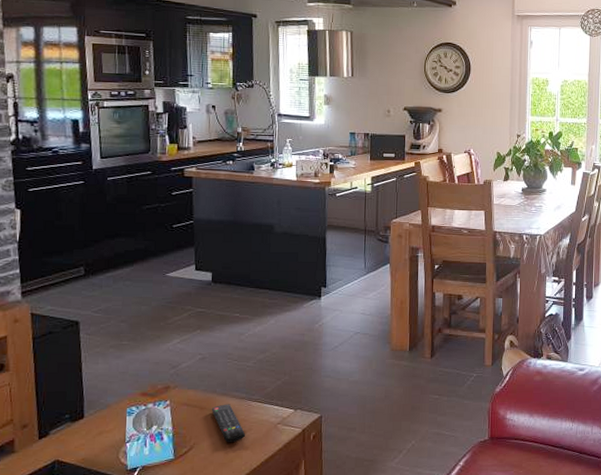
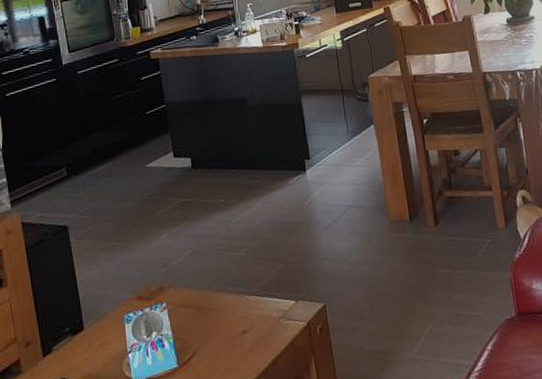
remote control: present [211,404,246,443] -> none [209,300,249,345]

